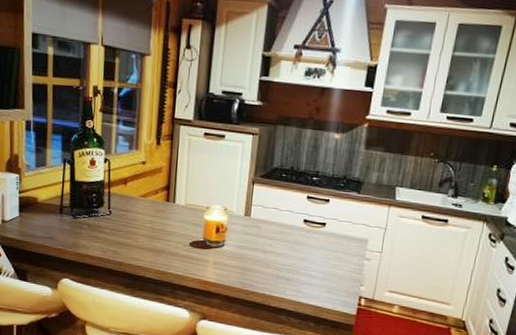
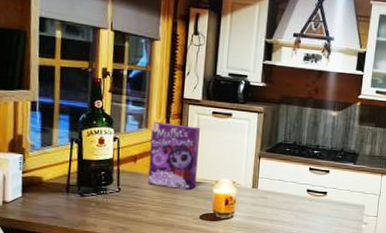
cereal box: none [138,143,191,215] -> present [148,122,200,189]

